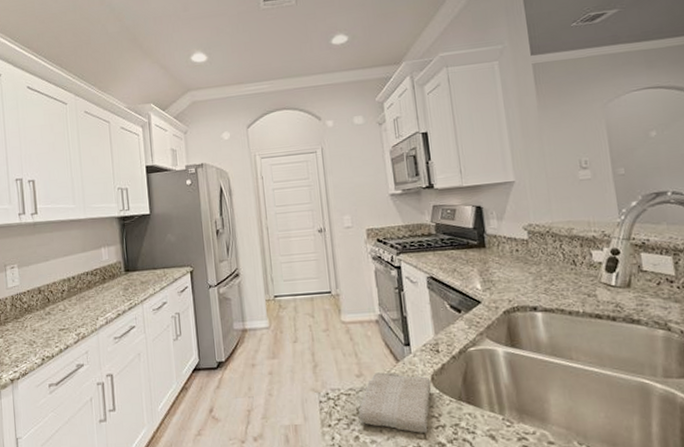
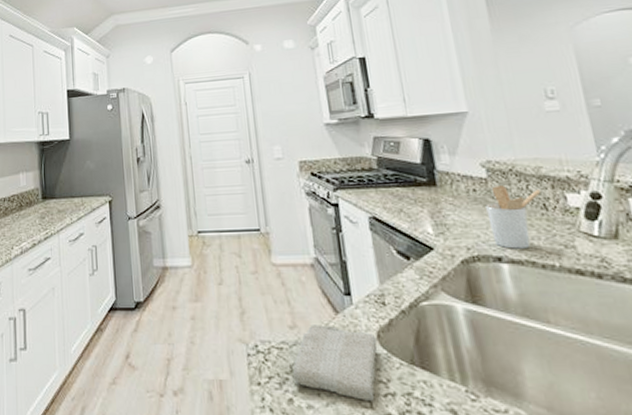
utensil holder: none [526,245,572,300] -> present [485,185,541,249]

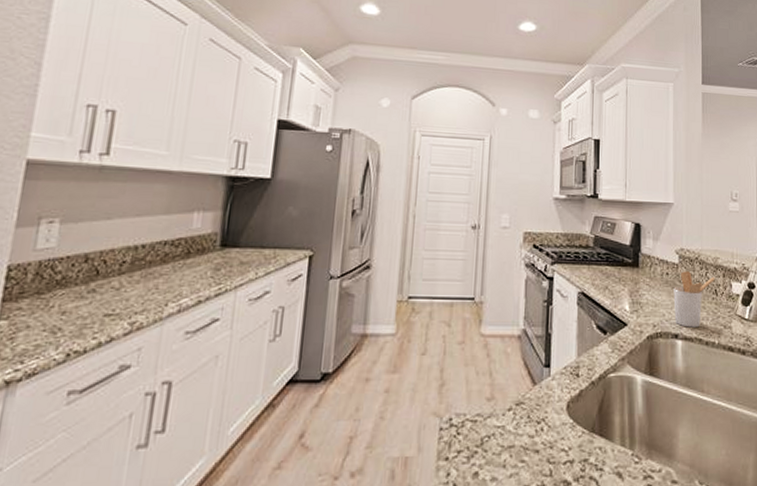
washcloth: present [292,325,378,401] -> none [481,396,566,469]

